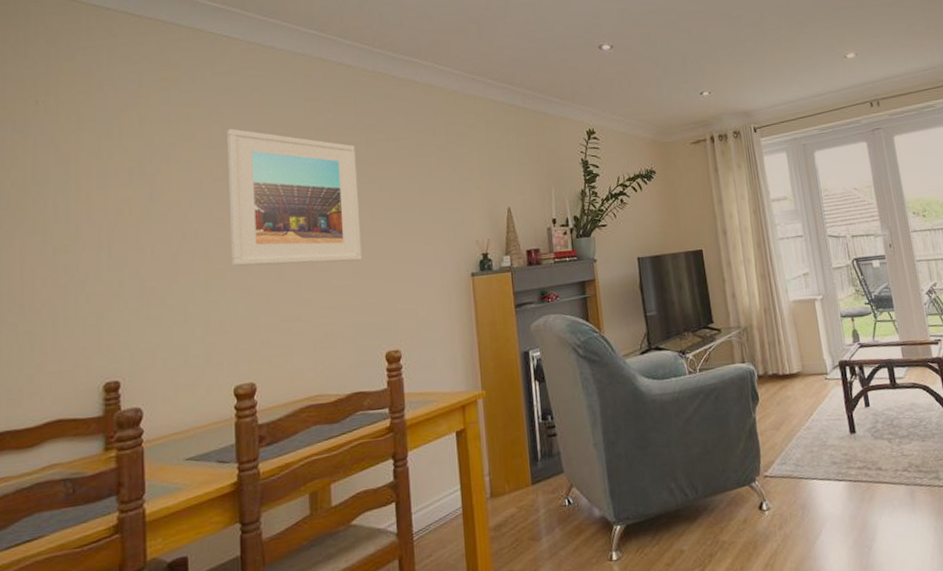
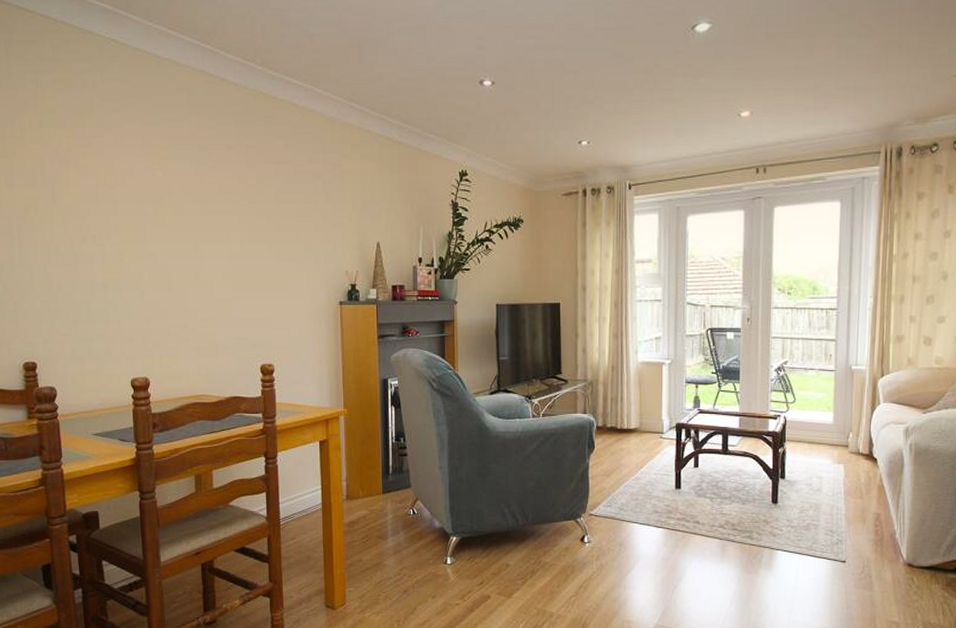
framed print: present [227,129,362,267] -> none [118,138,241,278]

